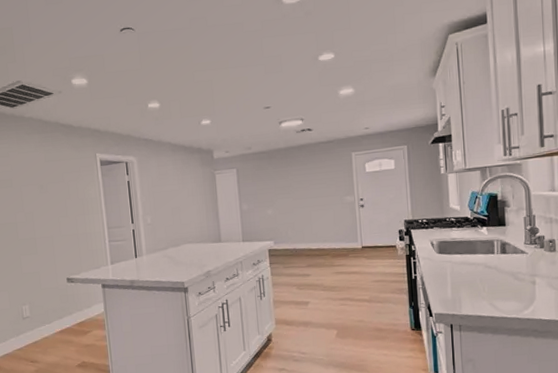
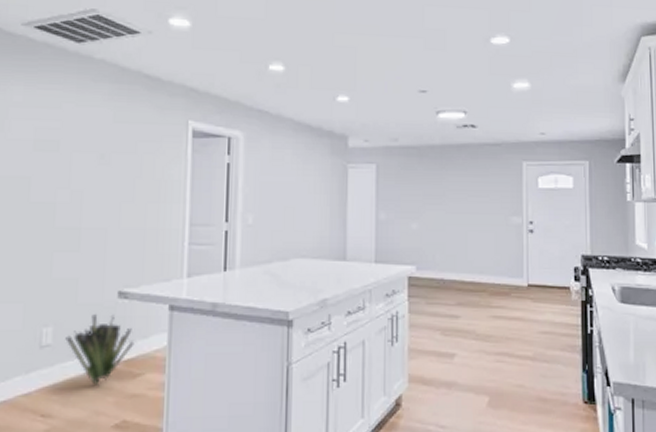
decorative plant: none [38,293,83,341] -> present [65,314,135,385]

